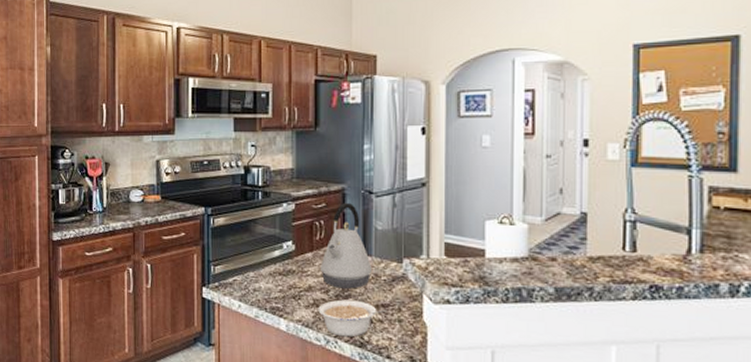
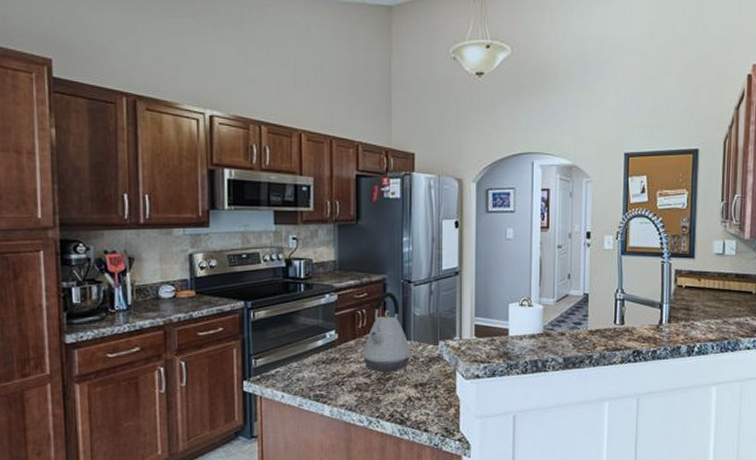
legume: present [318,299,387,337] -> none [361,382,425,416]

